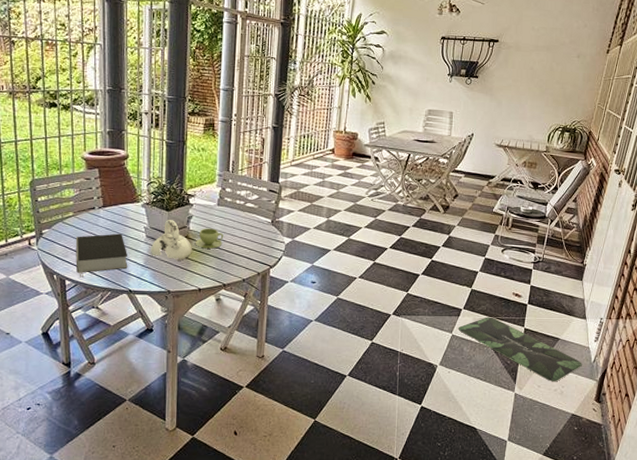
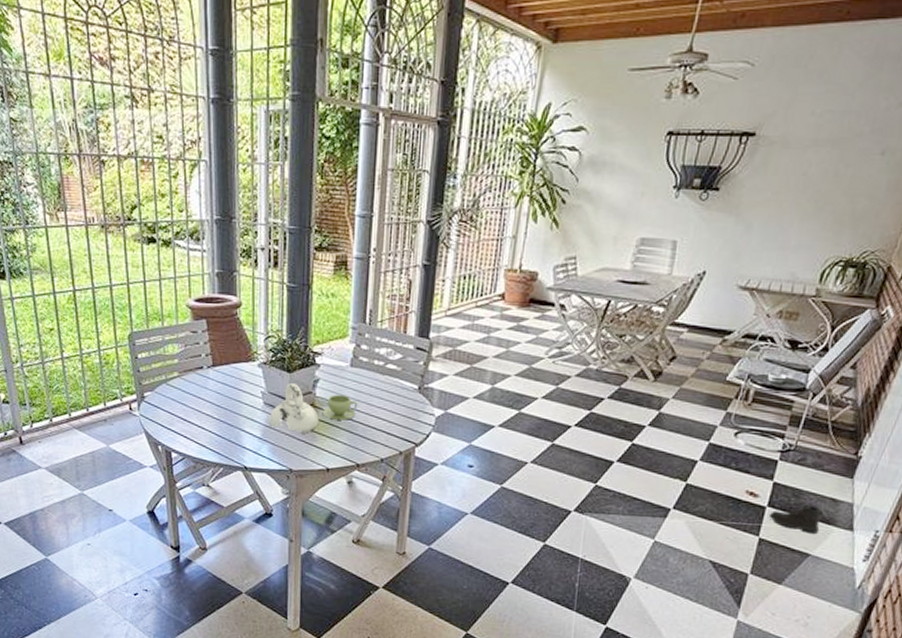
book: present [75,233,128,278] -> none [181,398,243,450]
doormat: present [458,317,582,382] -> none [663,520,841,610]
boot: none [529,301,565,323] -> present [768,504,823,534]

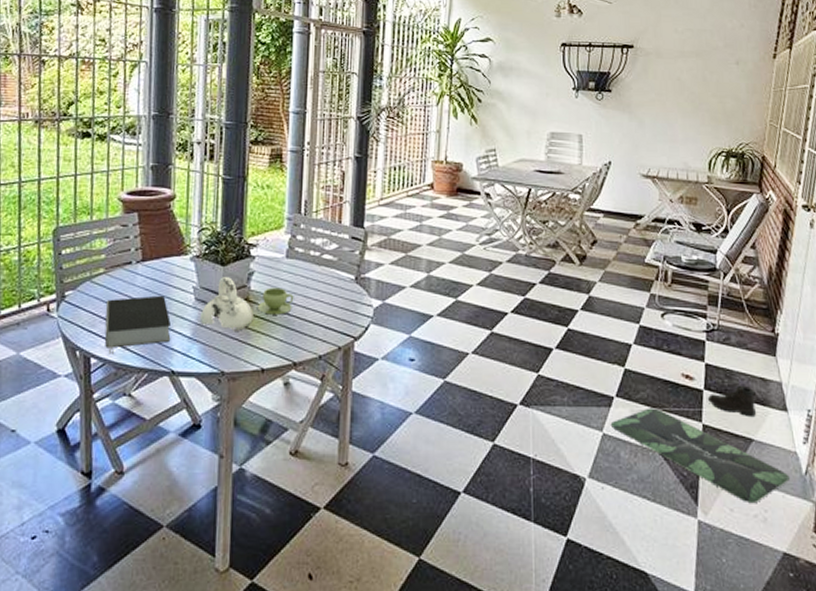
book: none [181,398,243,450] -> present [104,295,171,355]
doormat: none [663,520,841,610] -> present [610,408,790,504]

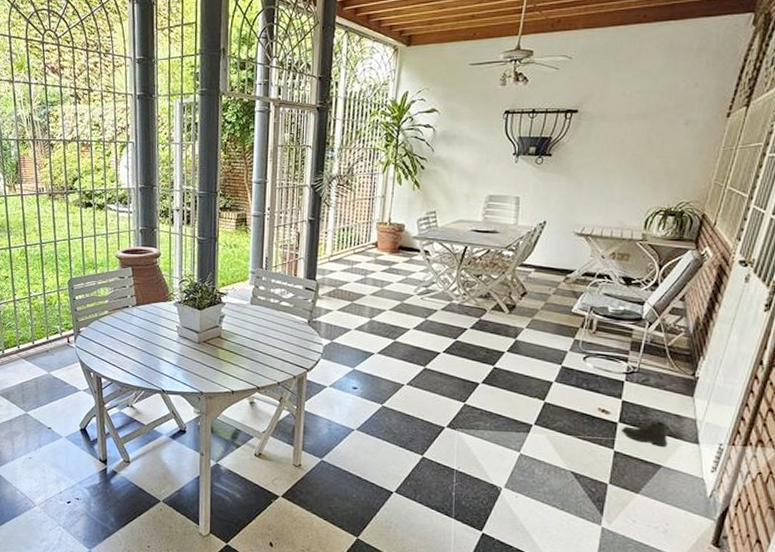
book: present [104,295,171,355] -> none [110,332,161,376]
teapot: present [201,277,254,332] -> none [183,319,225,362]
teacup: present [257,287,294,315] -> none [227,328,257,350]
doormat: present [610,408,790,504] -> none [527,435,694,518]

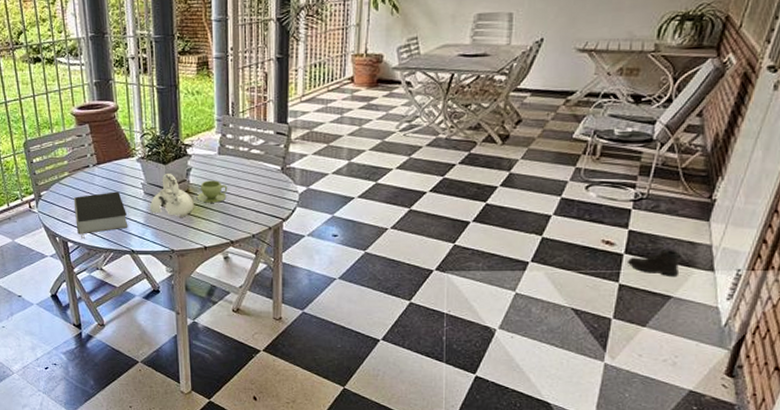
book: none [110,332,161,376] -> present [73,191,128,239]
teapot: none [183,319,225,362] -> present [150,174,194,219]
teacup: none [227,328,257,350] -> present [196,180,228,203]

